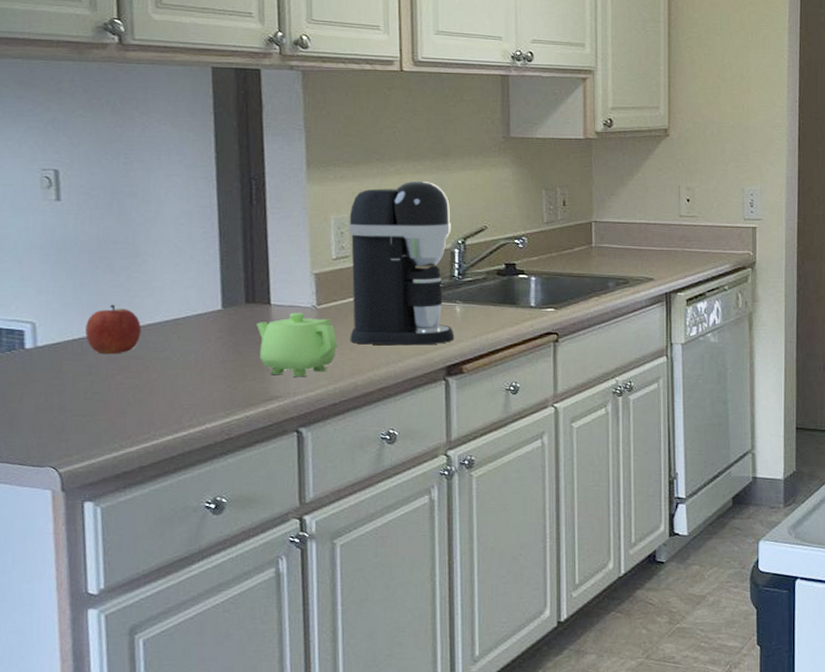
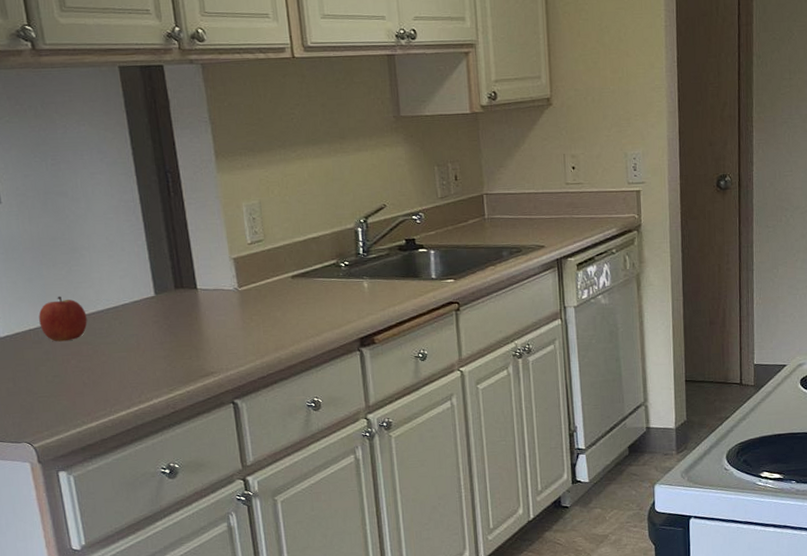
teapot: present [257,312,338,378] -> none [187,294,261,355]
coffee maker: present [349,180,455,346] -> none [259,164,365,322]

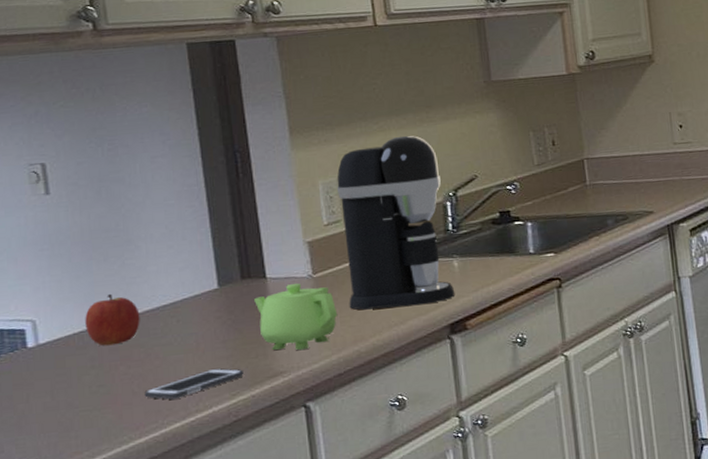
cell phone: none [93,366,179,391] -> present [144,368,243,400]
teapot: none [187,294,261,355] -> present [254,283,338,351]
coffee maker: none [259,164,365,322] -> present [337,135,455,310]

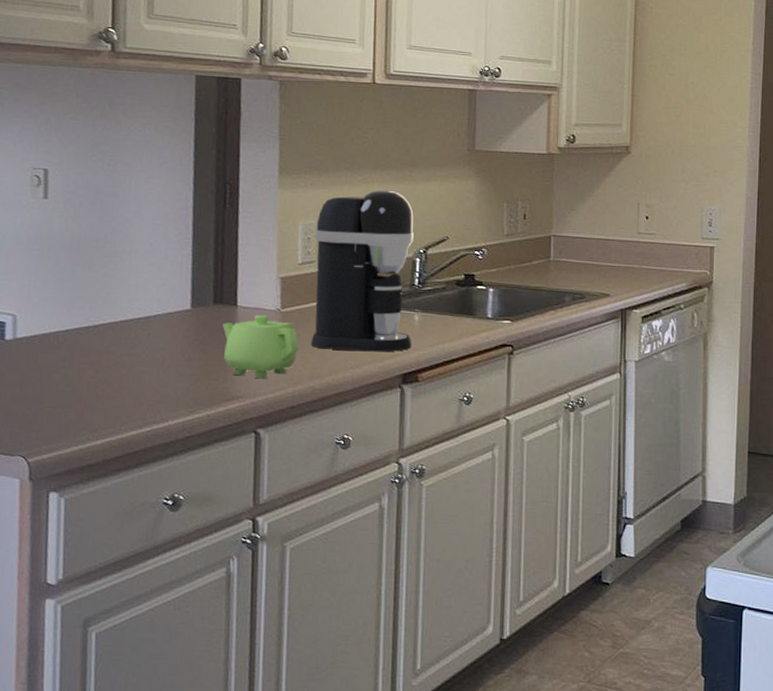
apple: present [85,293,140,346] -> none [62,300,114,349]
cell phone: present [144,368,243,400] -> none [107,384,203,408]

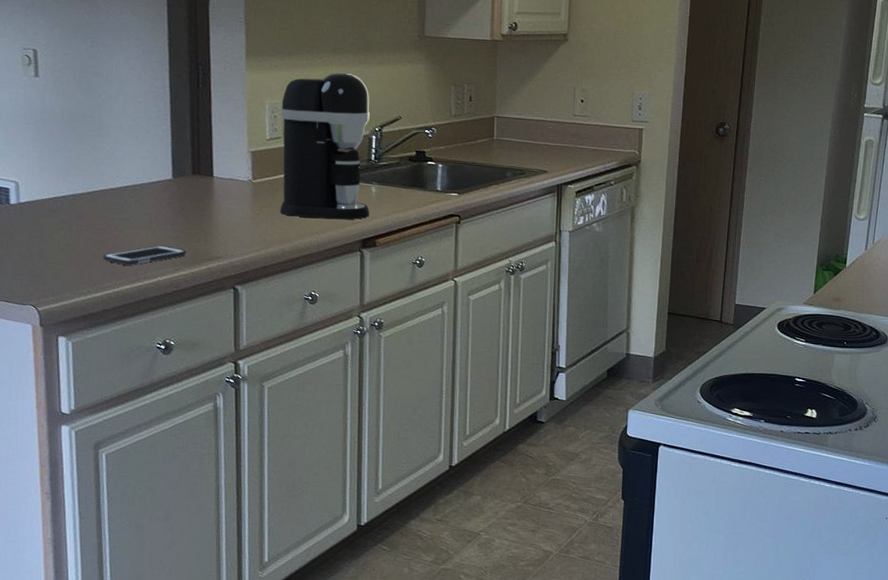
cell phone: none [107,384,203,408] -> present [103,245,186,265]
teapot: present [223,314,299,379] -> none [201,184,270,242]

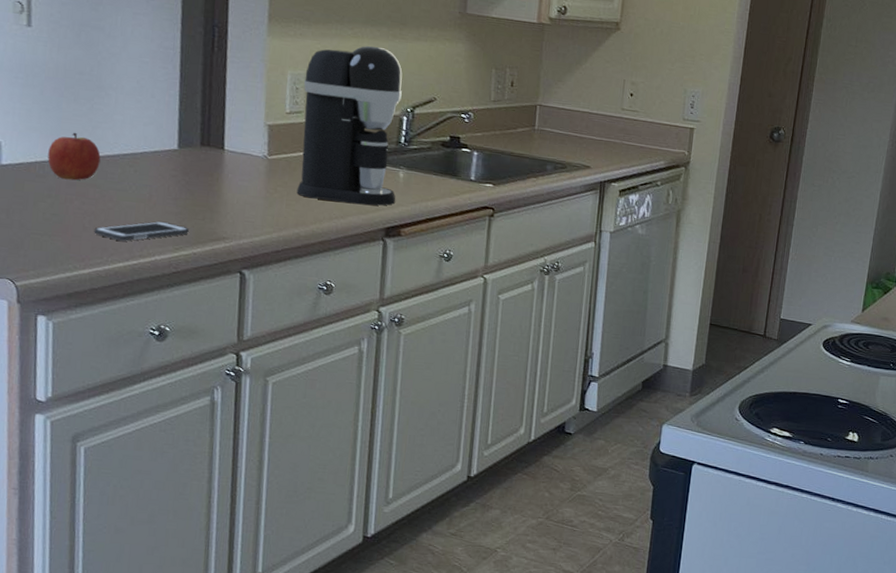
apple: none [59,169,105,213] -> present [47,132,101,181]

